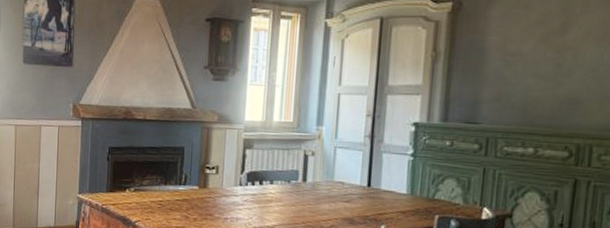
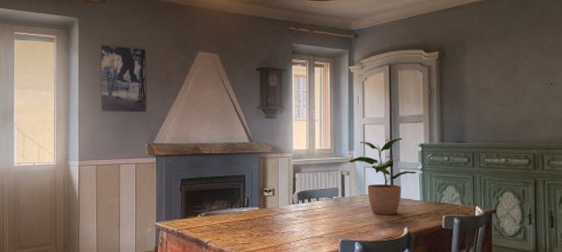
potted plant: none [316,112,406,209] -> present [349,137,417,215]

